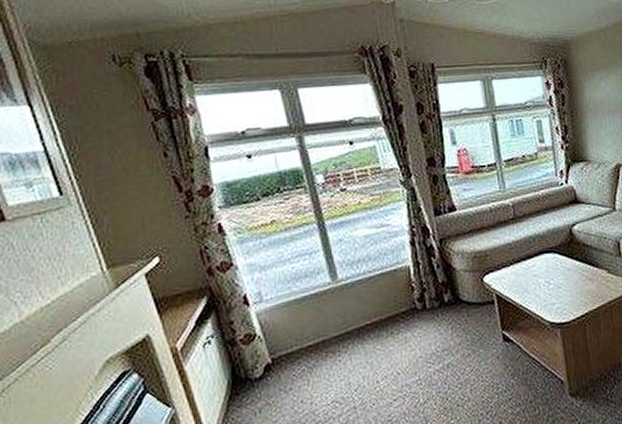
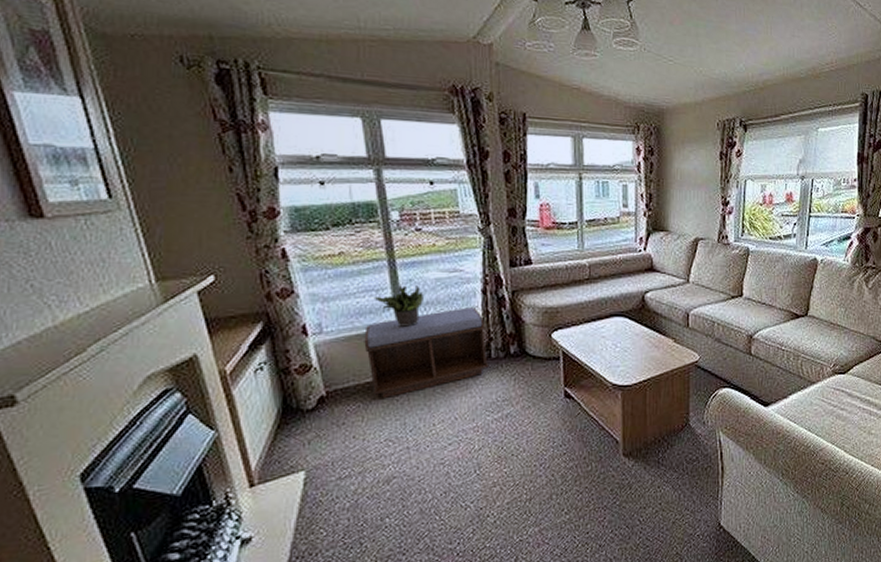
bench: none [302,260,426,361] -> present [364,307,489,399]
potted plant: none [307,244,355,287] -> present [374,285,423,327]

